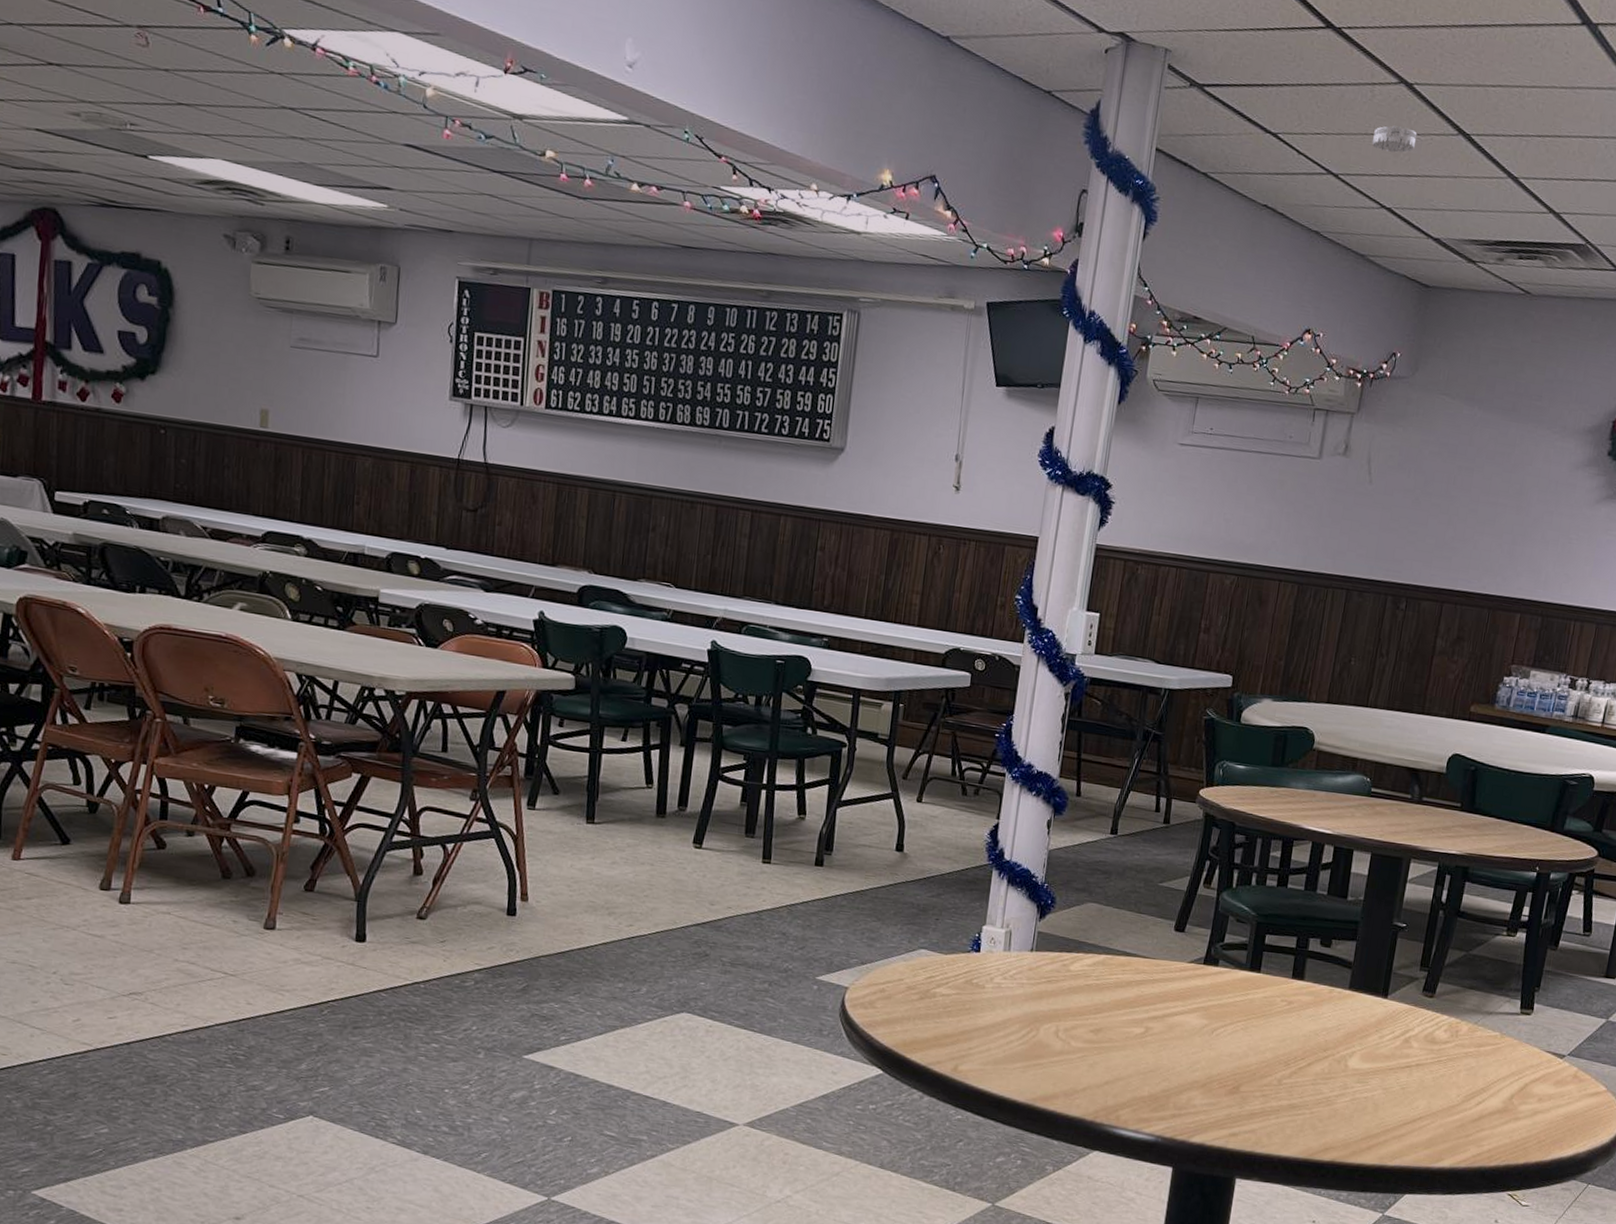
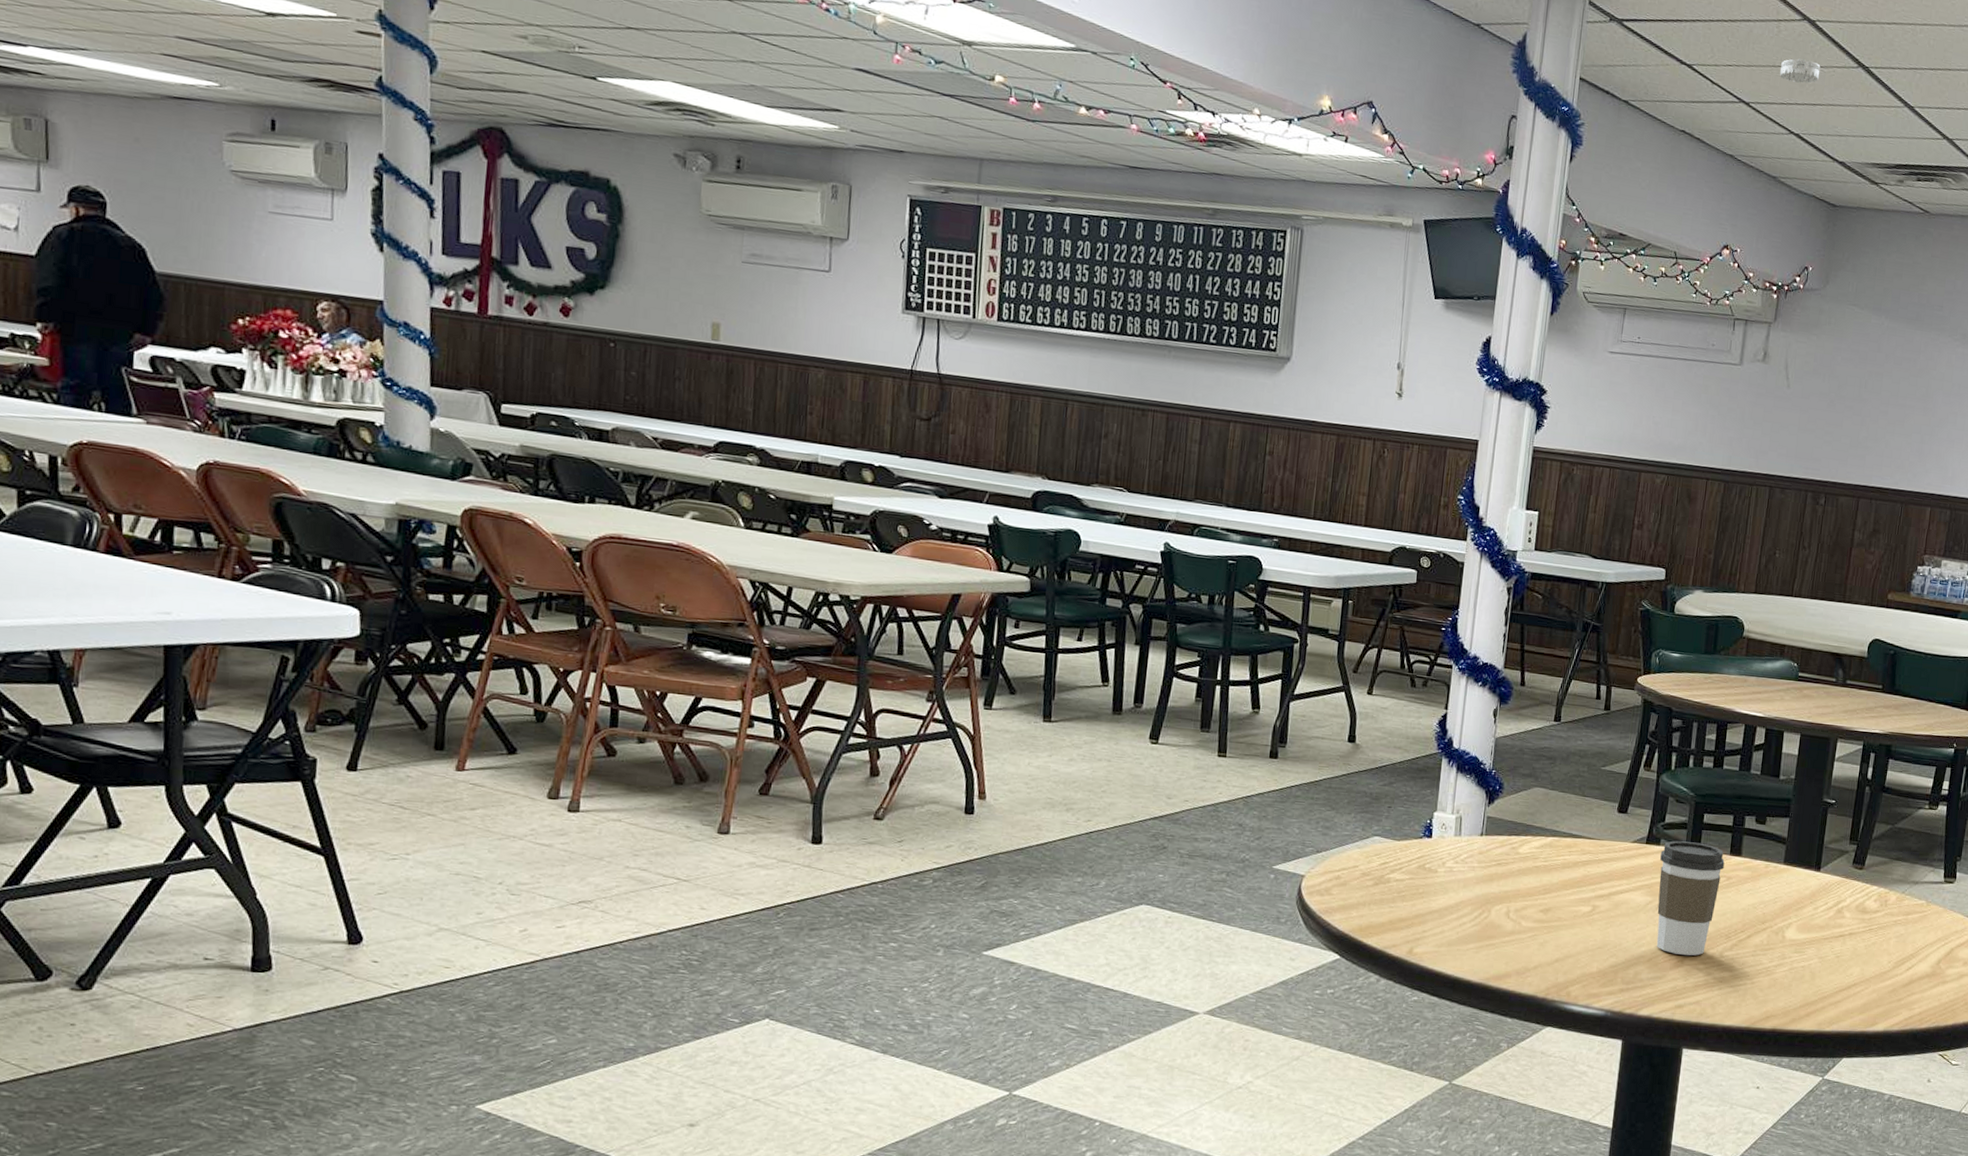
coffee cup: none [1211,962,1286,1083] -> present [1656,840,1725,956]

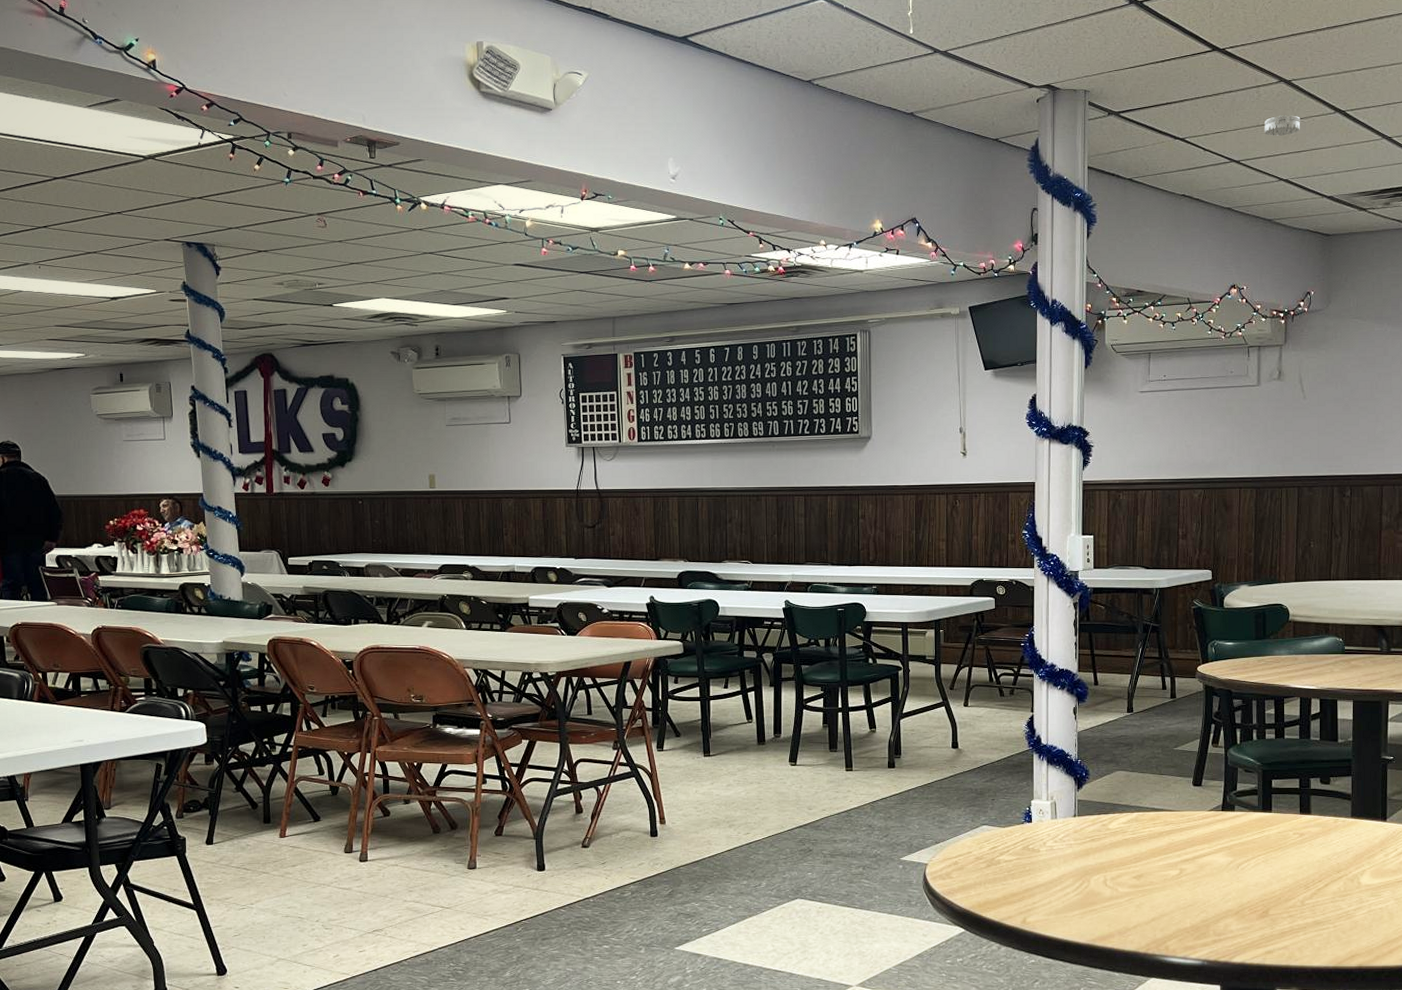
coffee cup: present [1656,840,1725,956] -> none [1236,806,1296,906]

